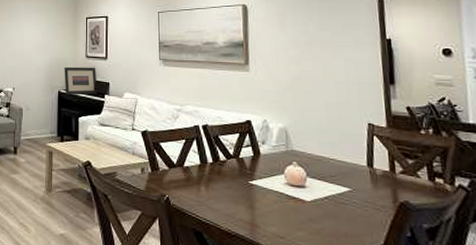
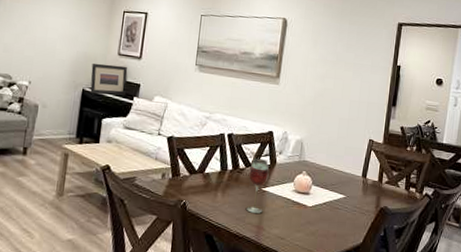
wineglass: none [231,150,254,209] -> present [245,158,270,213]

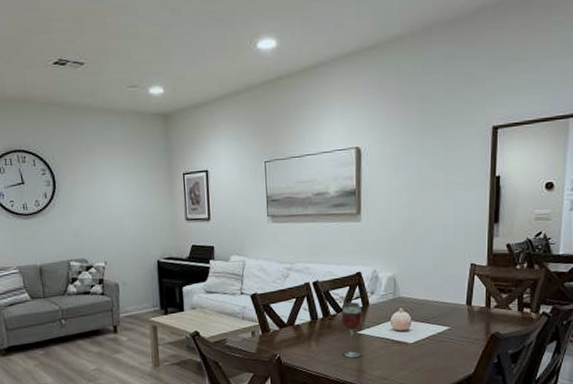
picture frame: present [90,63,128,96] -> none [162,230,202,264]

